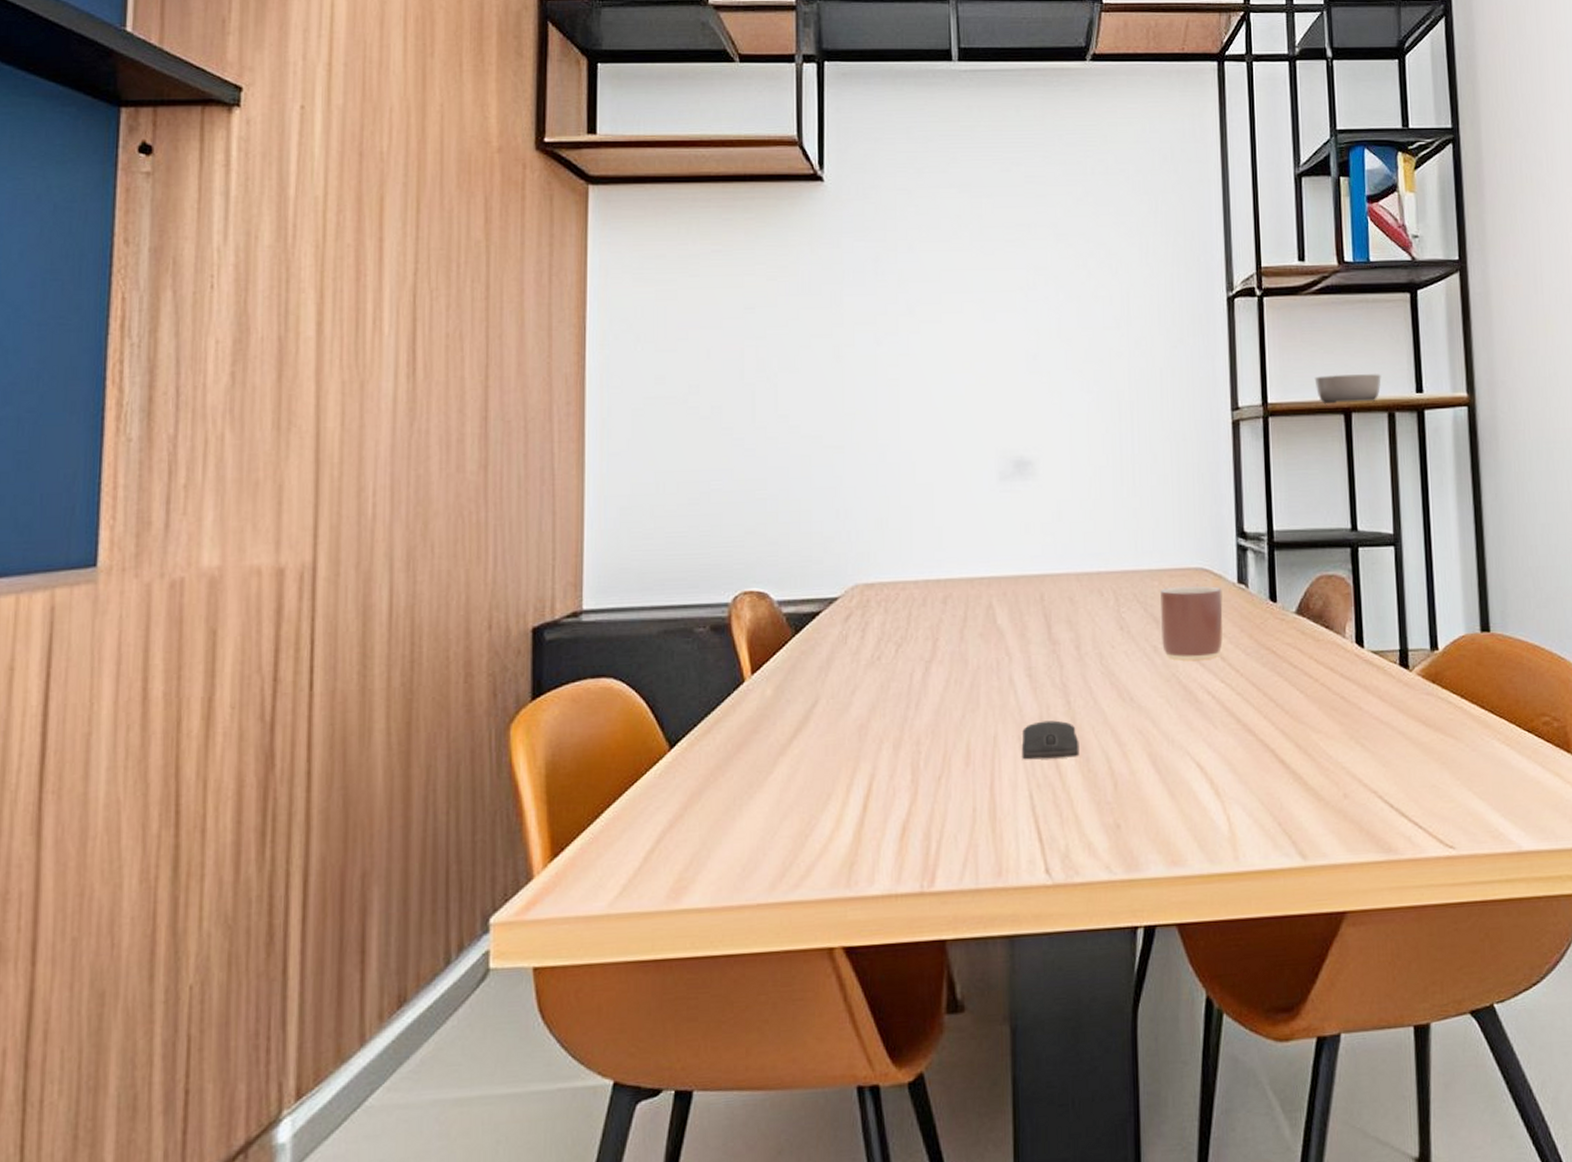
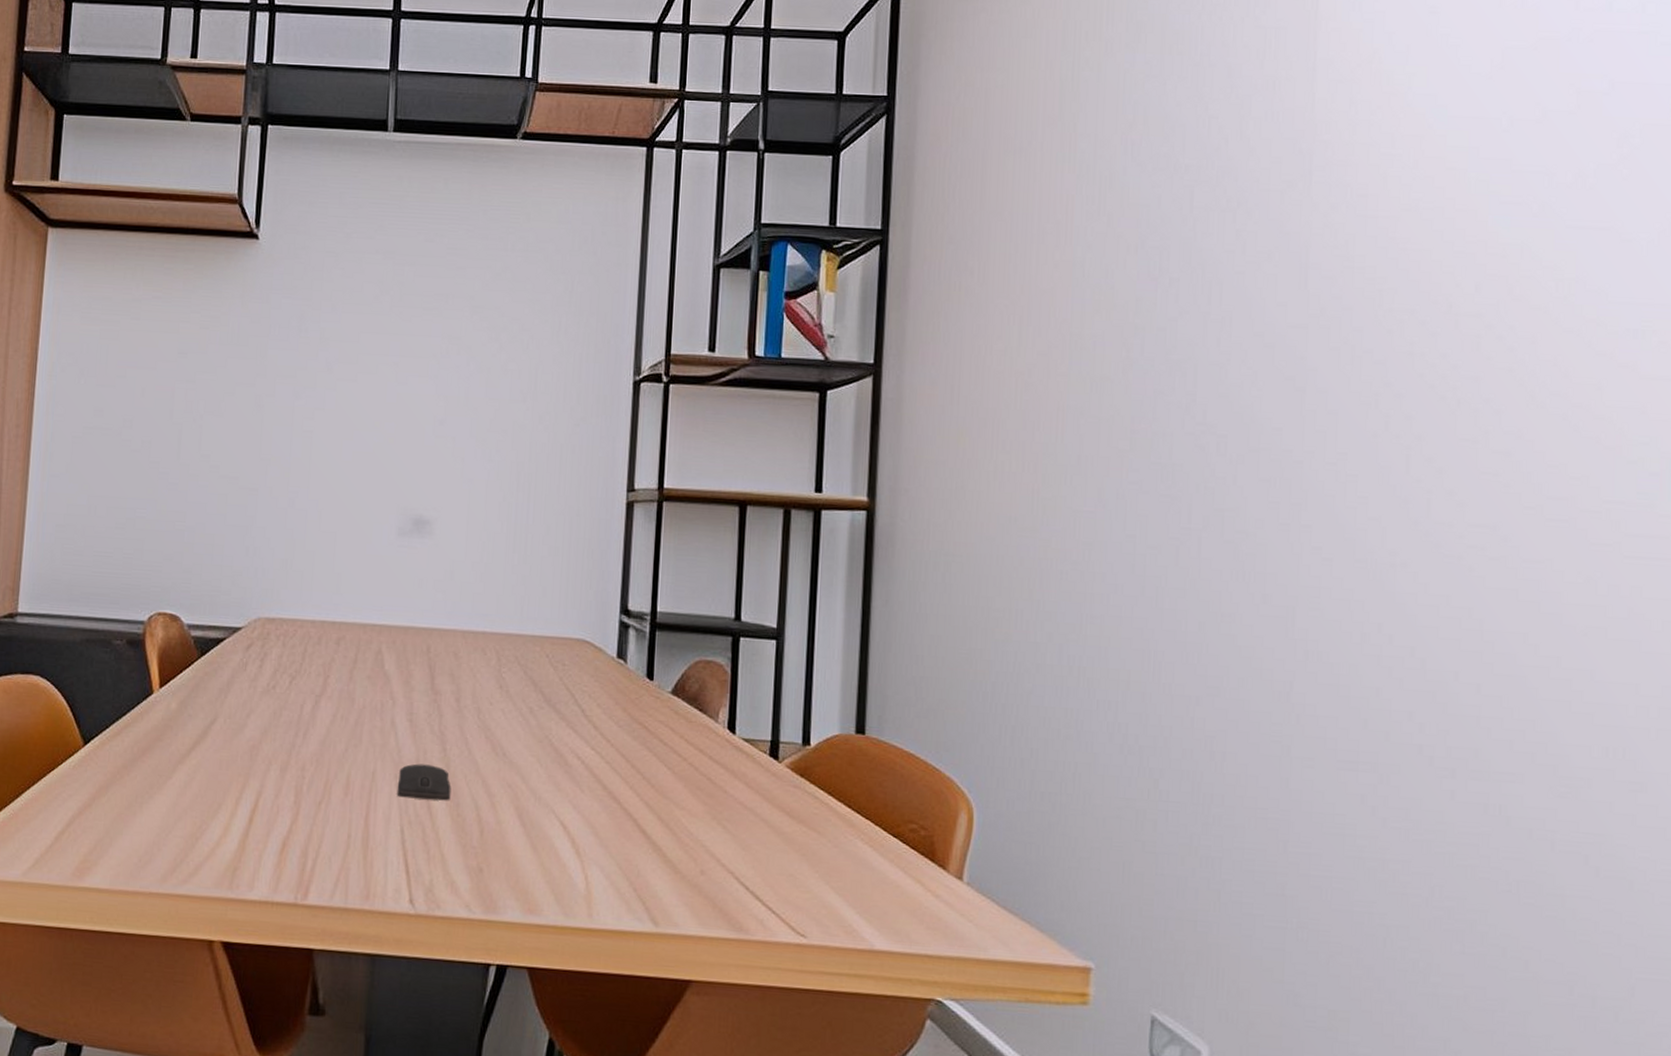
mug: present [1160,585,1223,661] -> none [538,654,601,727]
bowl: present [1314,374,1381,406] -> none [712,466,781,498]

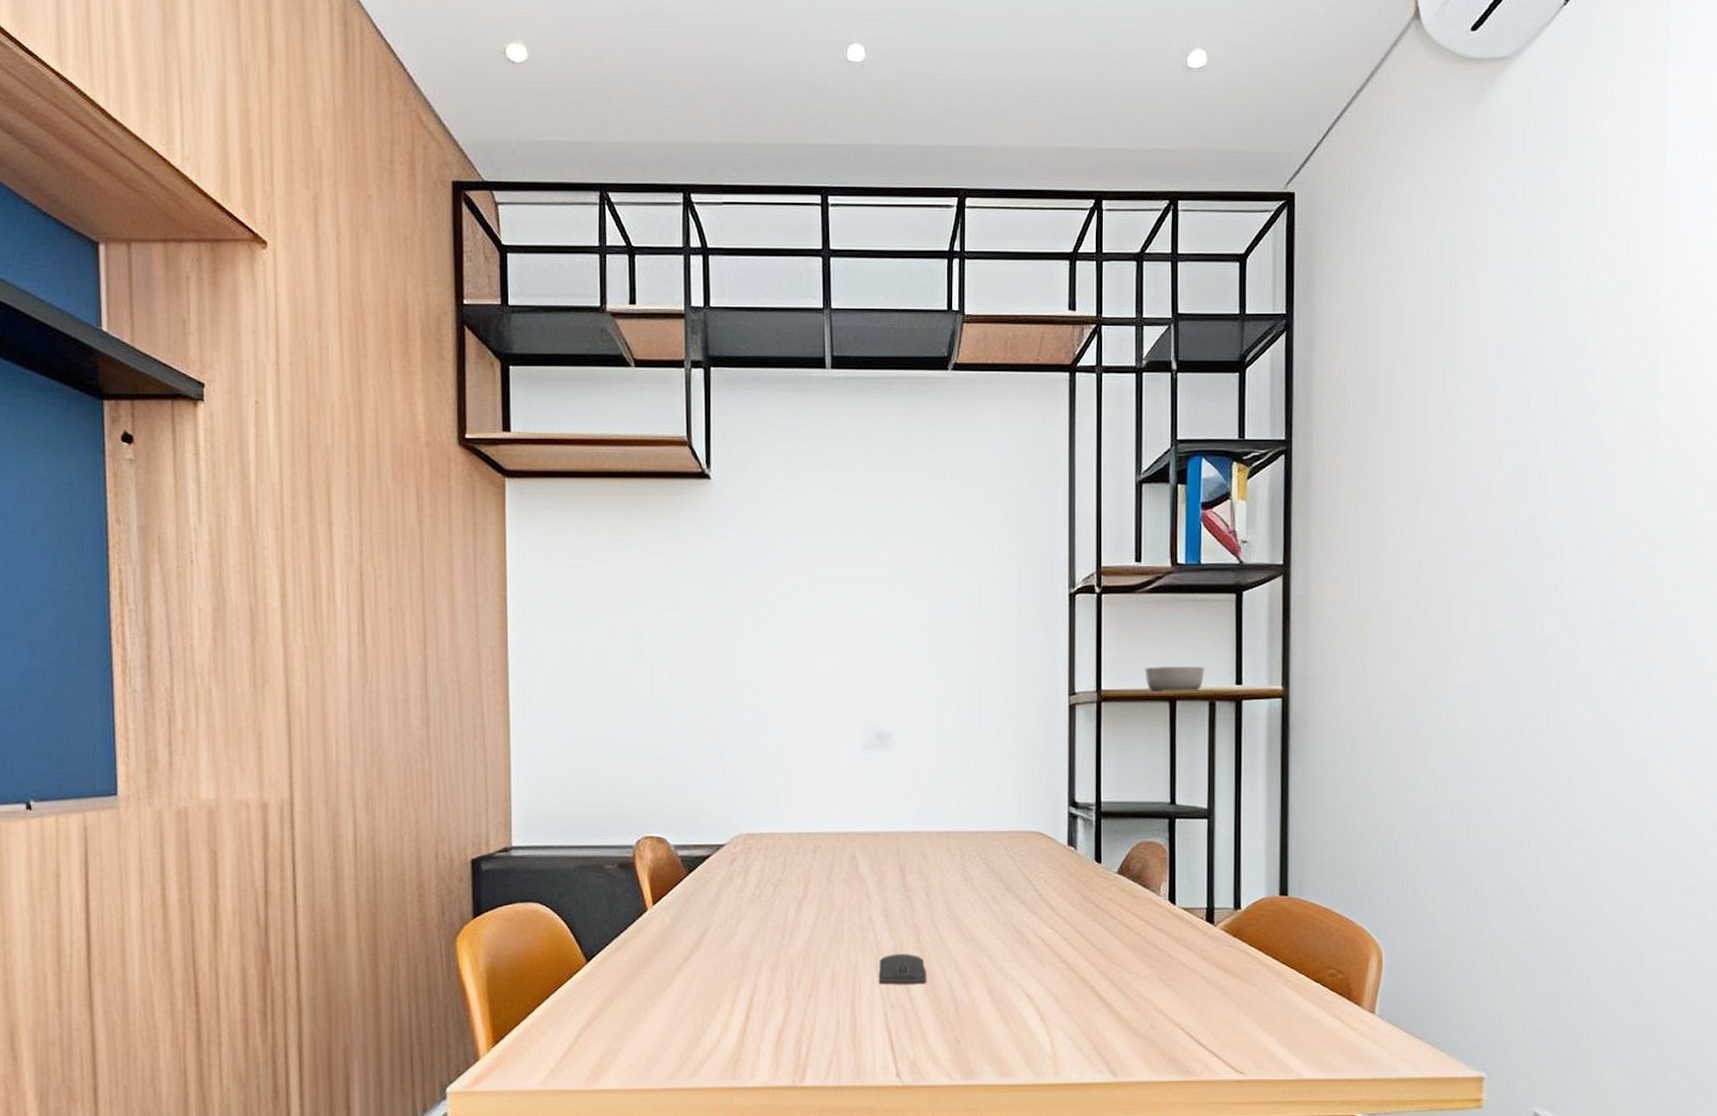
bowl: none [712,466,781,498] -> present [1144,667,1205,694]

